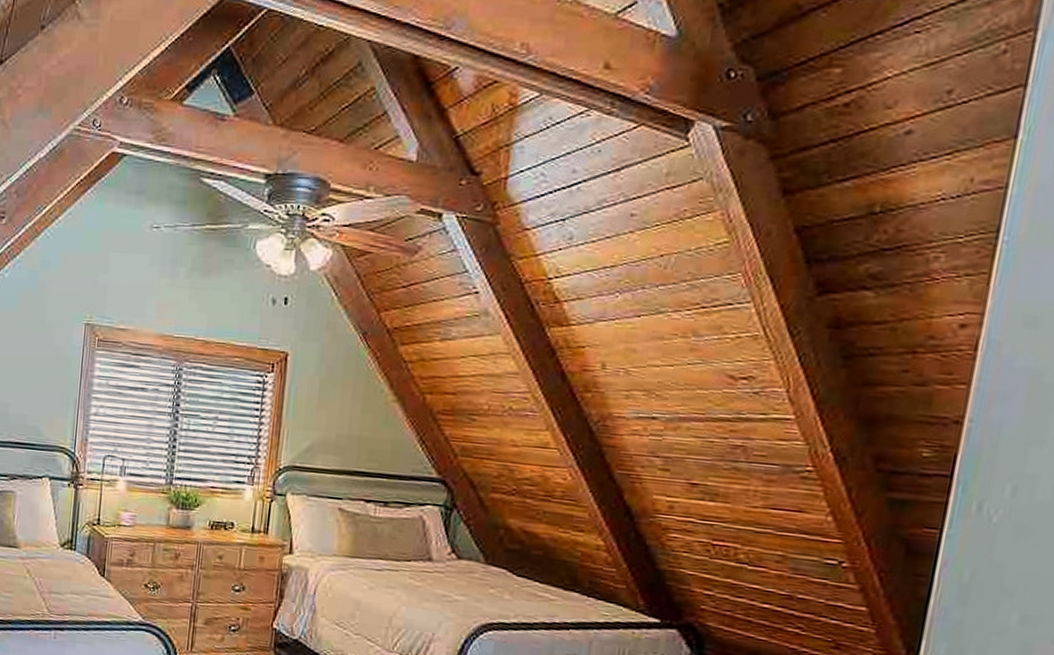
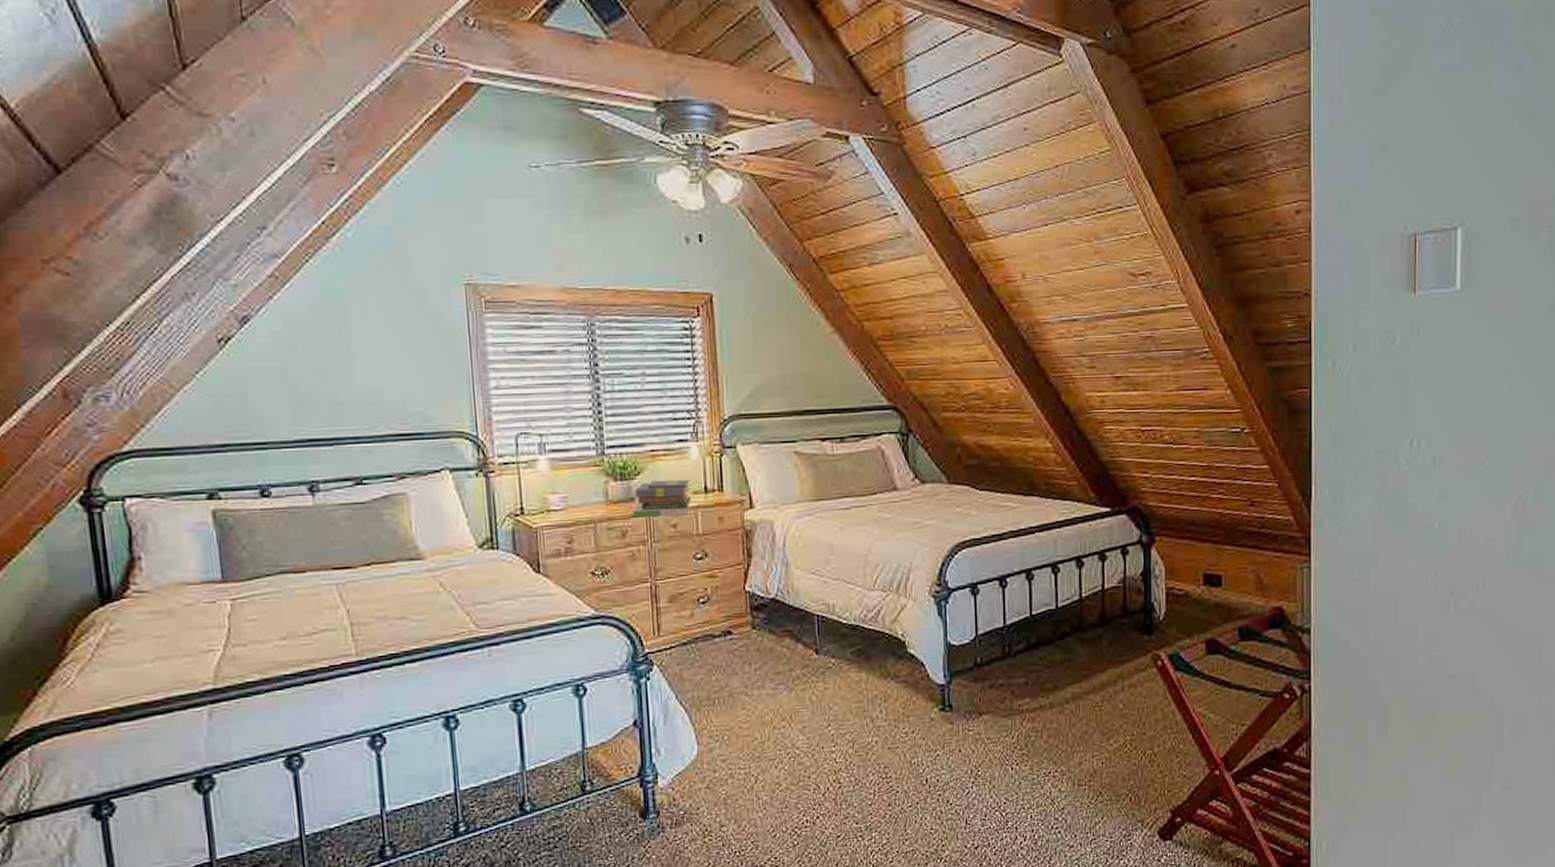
books: none [187,514,240,549] -> present [633,479,691,518]

